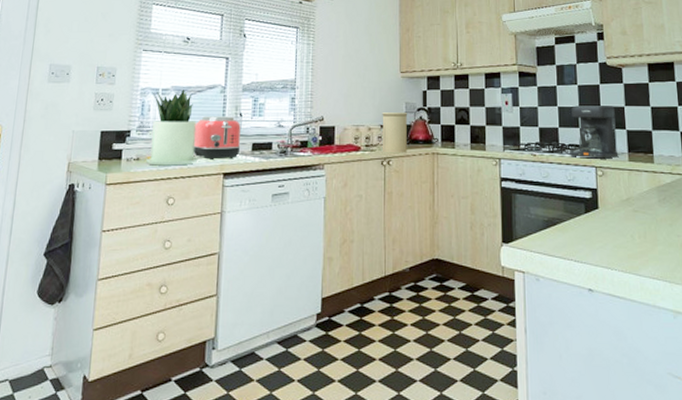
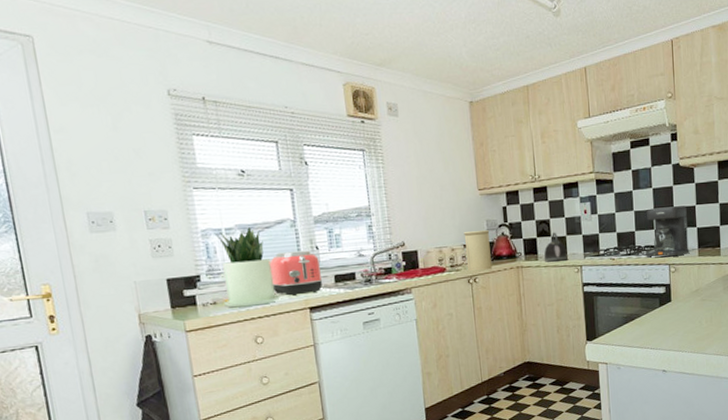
kettle: none [461,121,486,151] -> present [544,232,568,262]

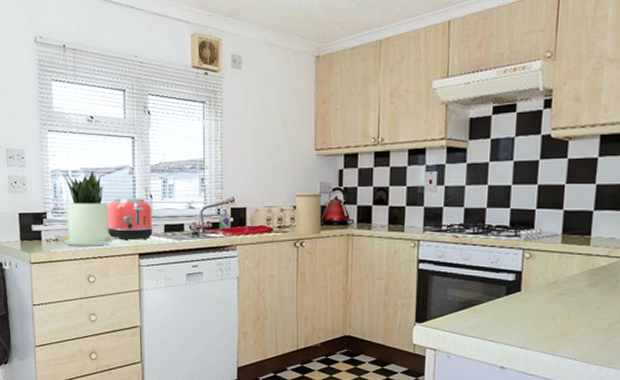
kettle: present [544,232,568,262] -> none [377,201,405,233]
coffee maker: present [646,206,690,258] -> none [496,184,553,241]

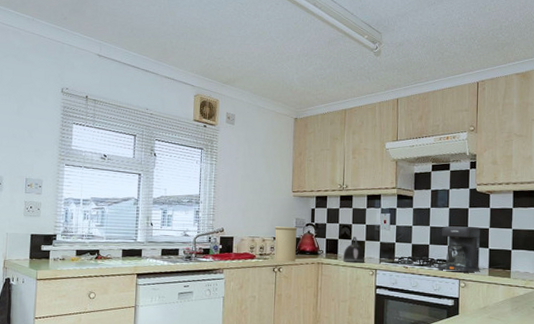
planter: present [63,171,115,246] -> none [69,201,116,266]
toaster: present [108,198,153,242] -> none [111,224,152,263]
kettle: none [377,201,405,233] -> present [342,236,365,263]
coffee maker: none [496,184,553,241] -> present [437,226,480,273]

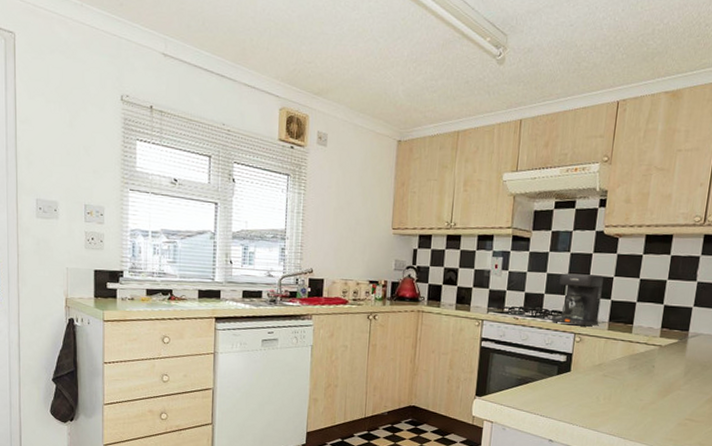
canister: present [274,226,298,262] -> none [368,268,397,309]
kettle: present [342,236,365,263] -> none [446,282,471,312]

